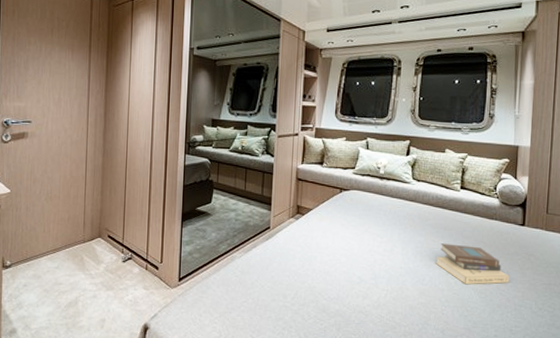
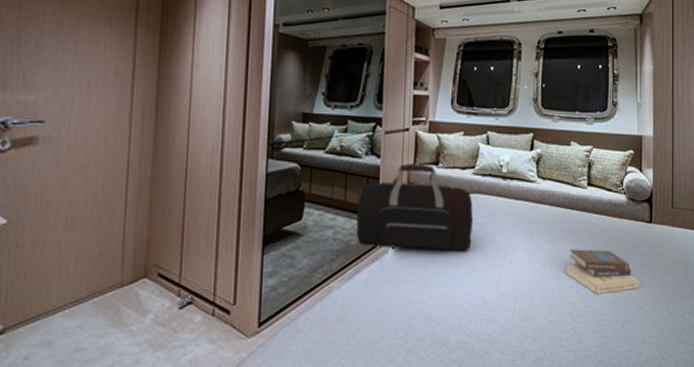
duffel bag: none [253,163,353,237] -> present [356,164,474,251]

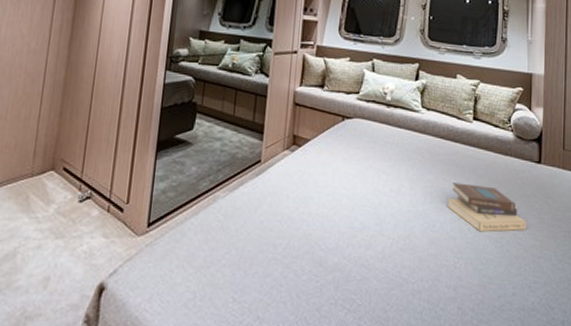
duffel bag: present [356,164,474,251] -> none [242,84,356,174]

